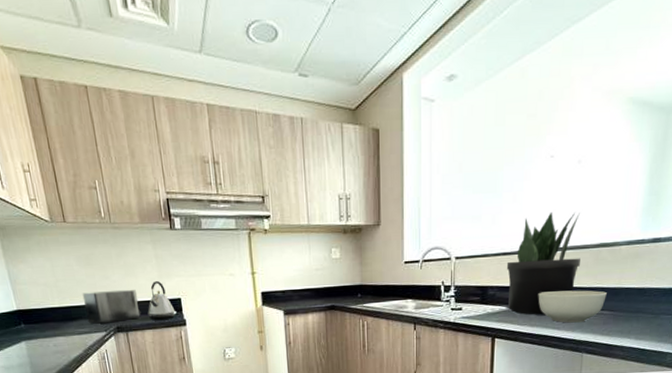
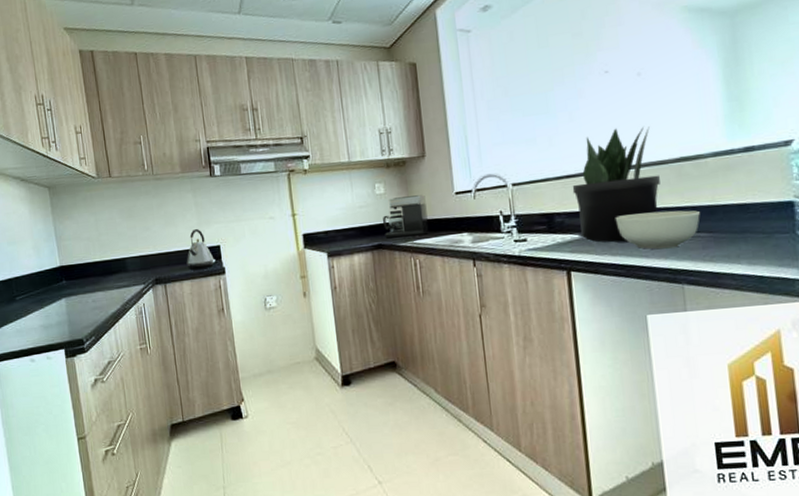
toaster: present [82,289,142,324] -> none [123,238,180,277]
coffee maker: none [337,262,378,301] -> present [383,195,429,239]

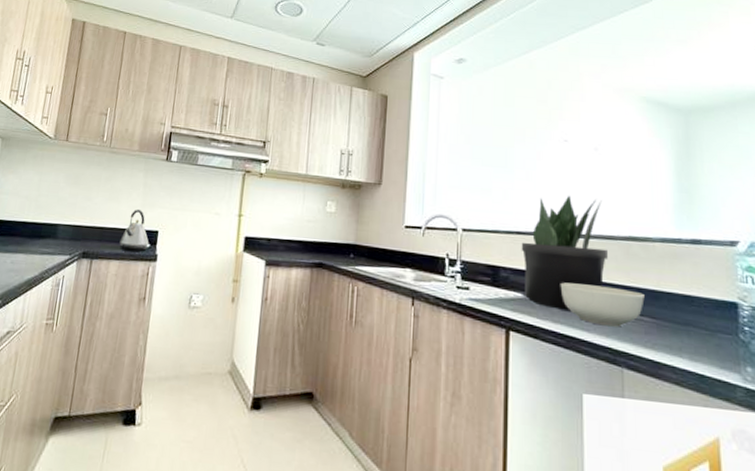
coffee maker: present [383,195,429,239] -> none [327,218,375,262]

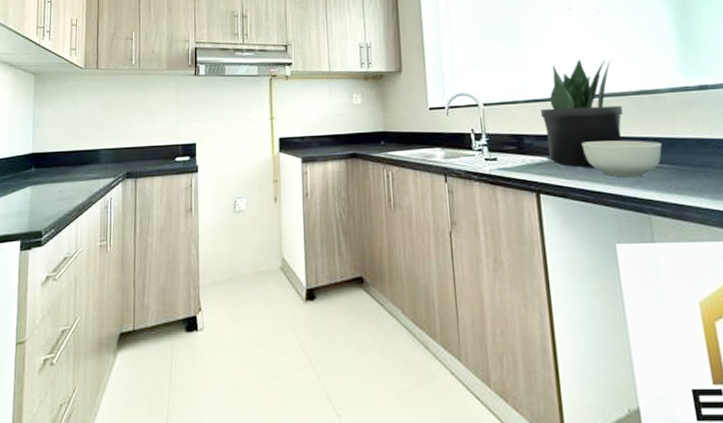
kettle: present [119,208,149,253] -> none [160,124,189,167]

